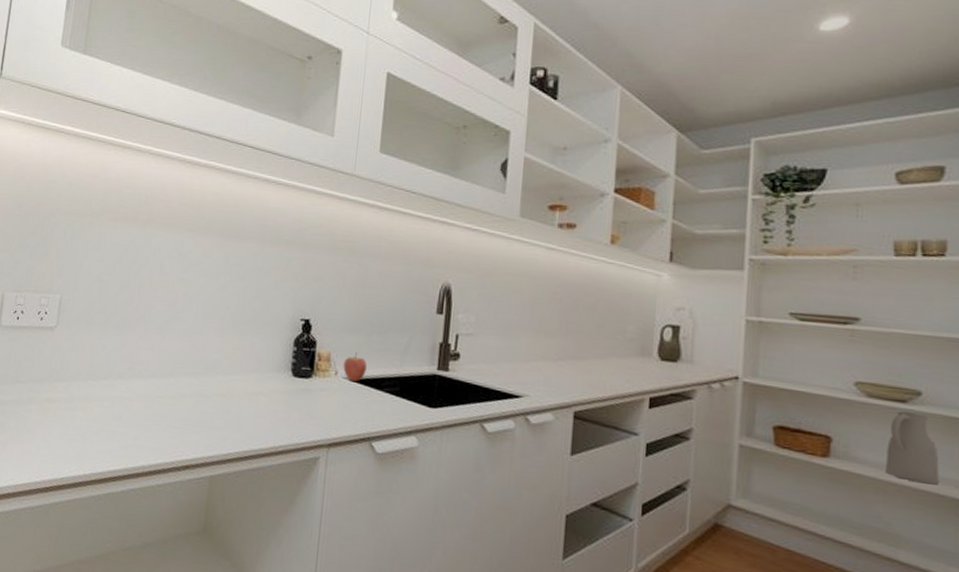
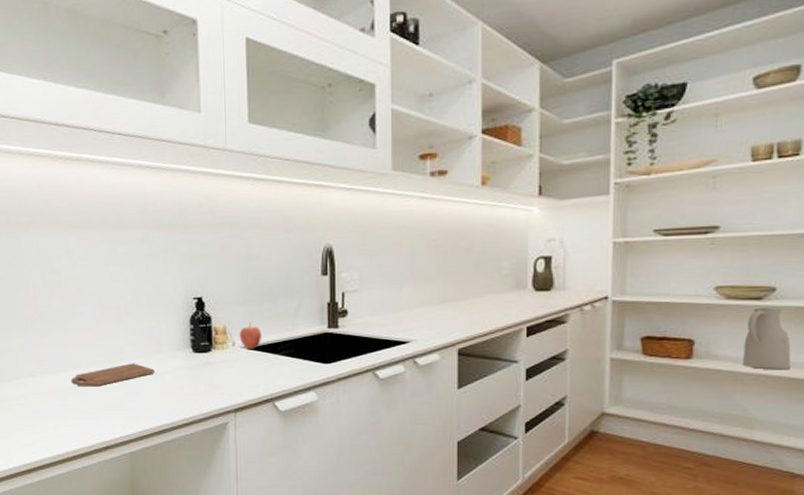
cutting board: none [160,378,250,399] -> present [71,363,155,387]

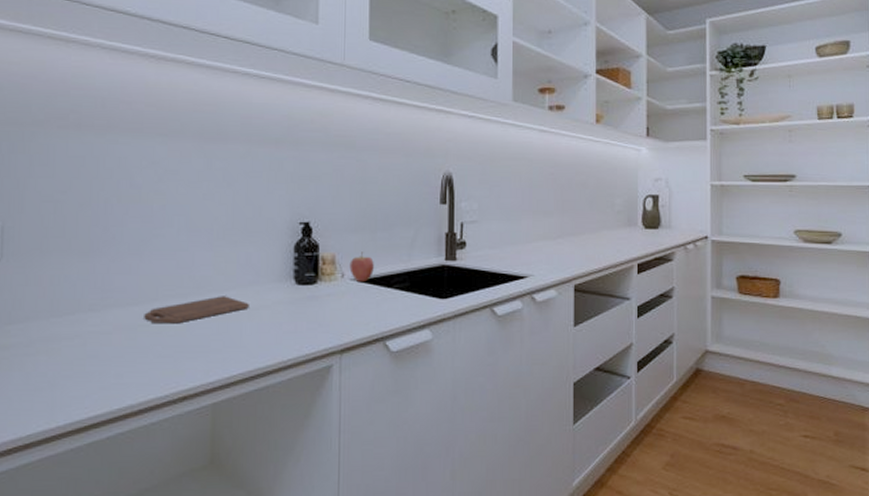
ceramic pitcher: present [743,308,791,370] -> none [819,251,856,309]

